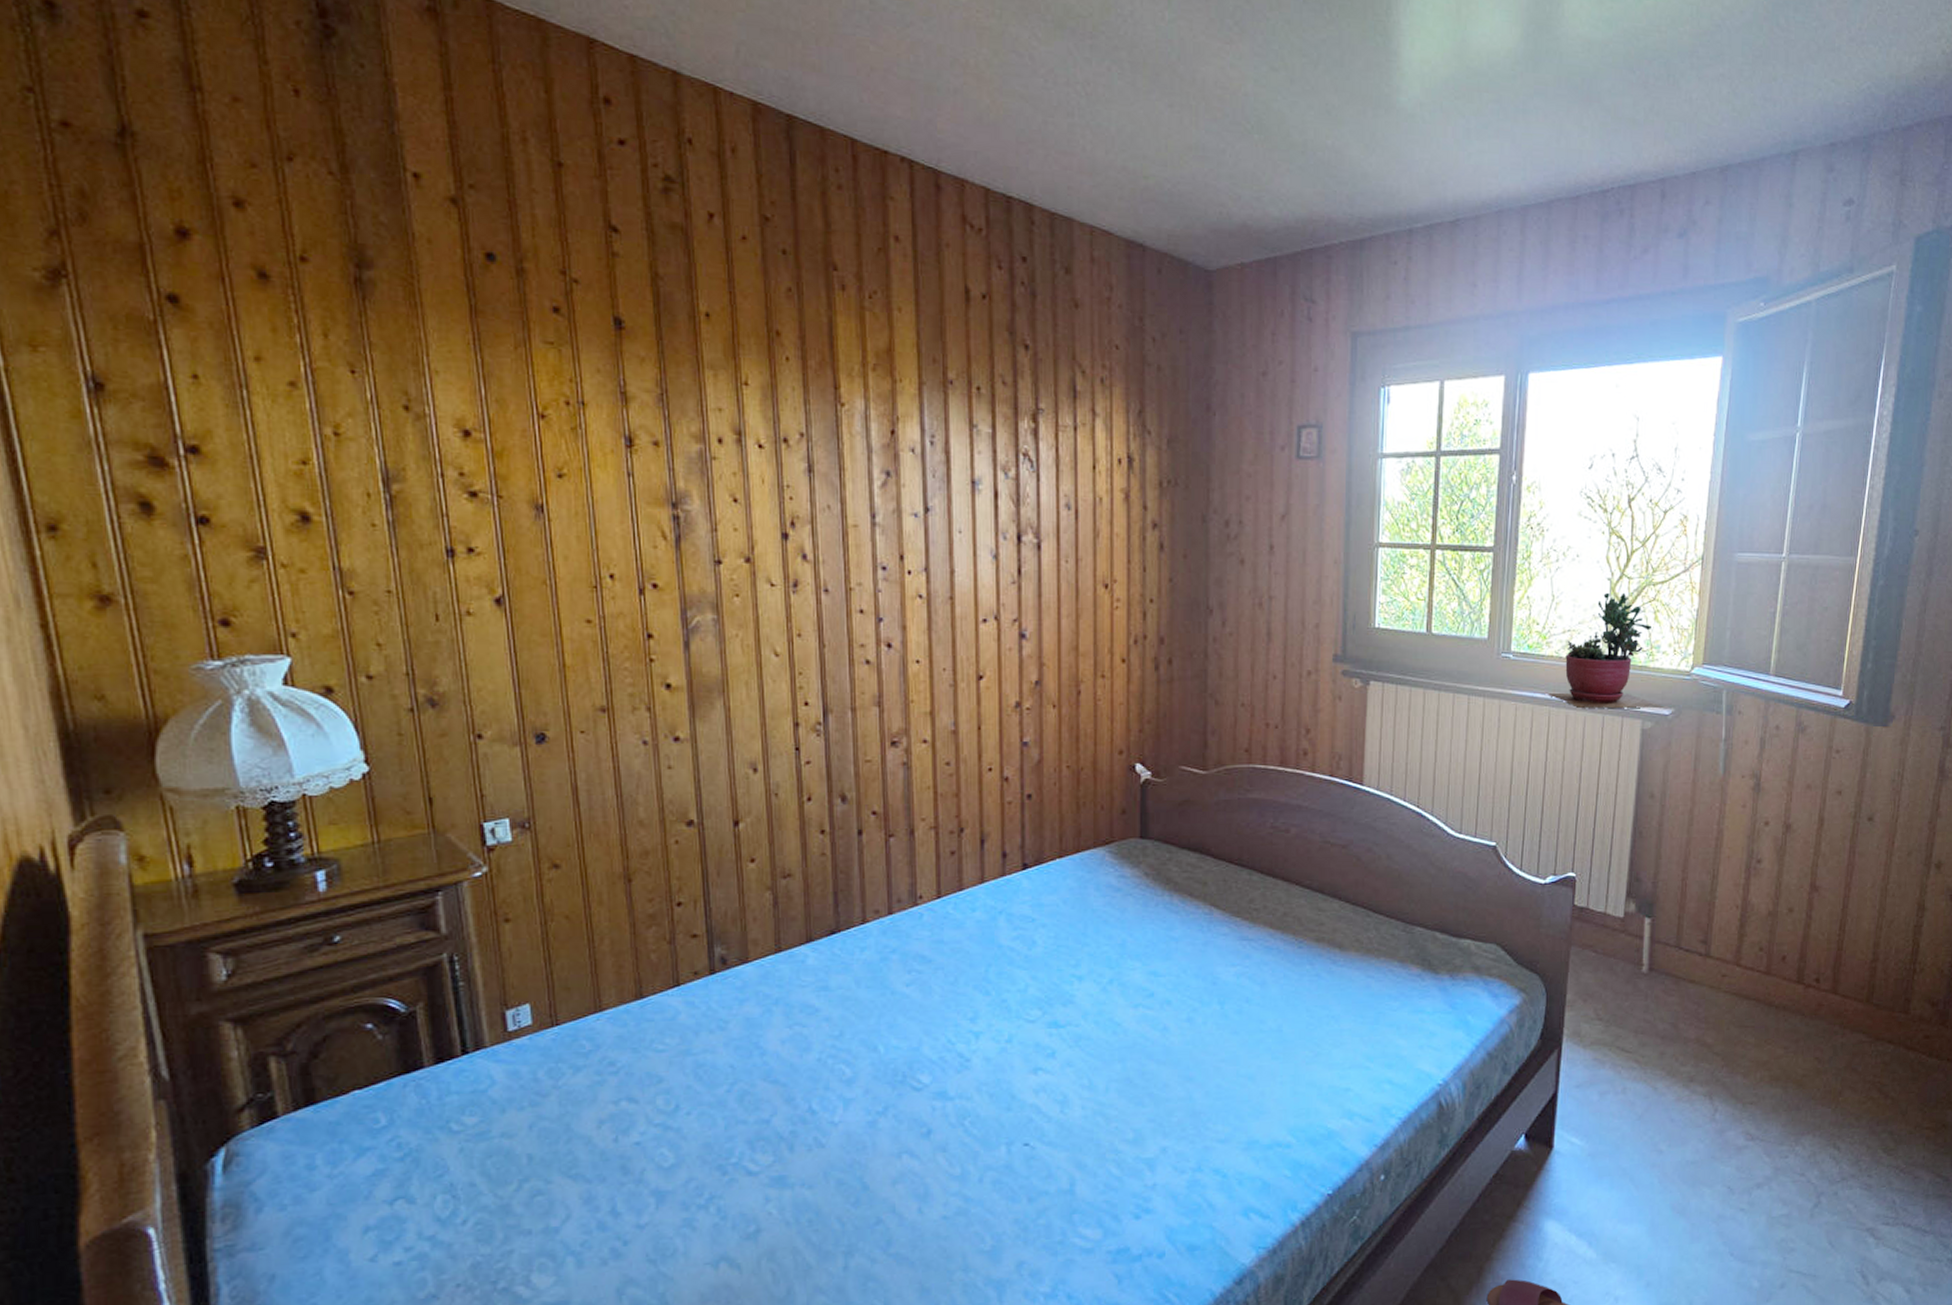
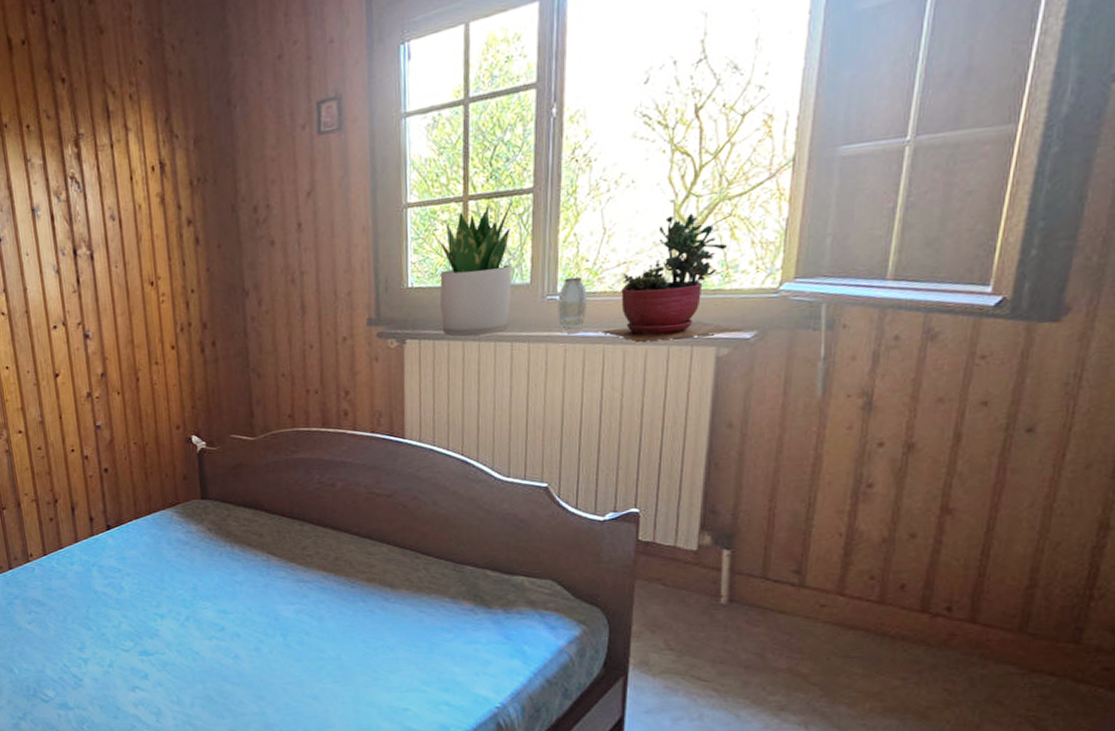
planter: none [1405,552,1475,685] -> present [437,199,513,337]
vase: none [1511,638,1537,694] -> present [557,276,588,334]

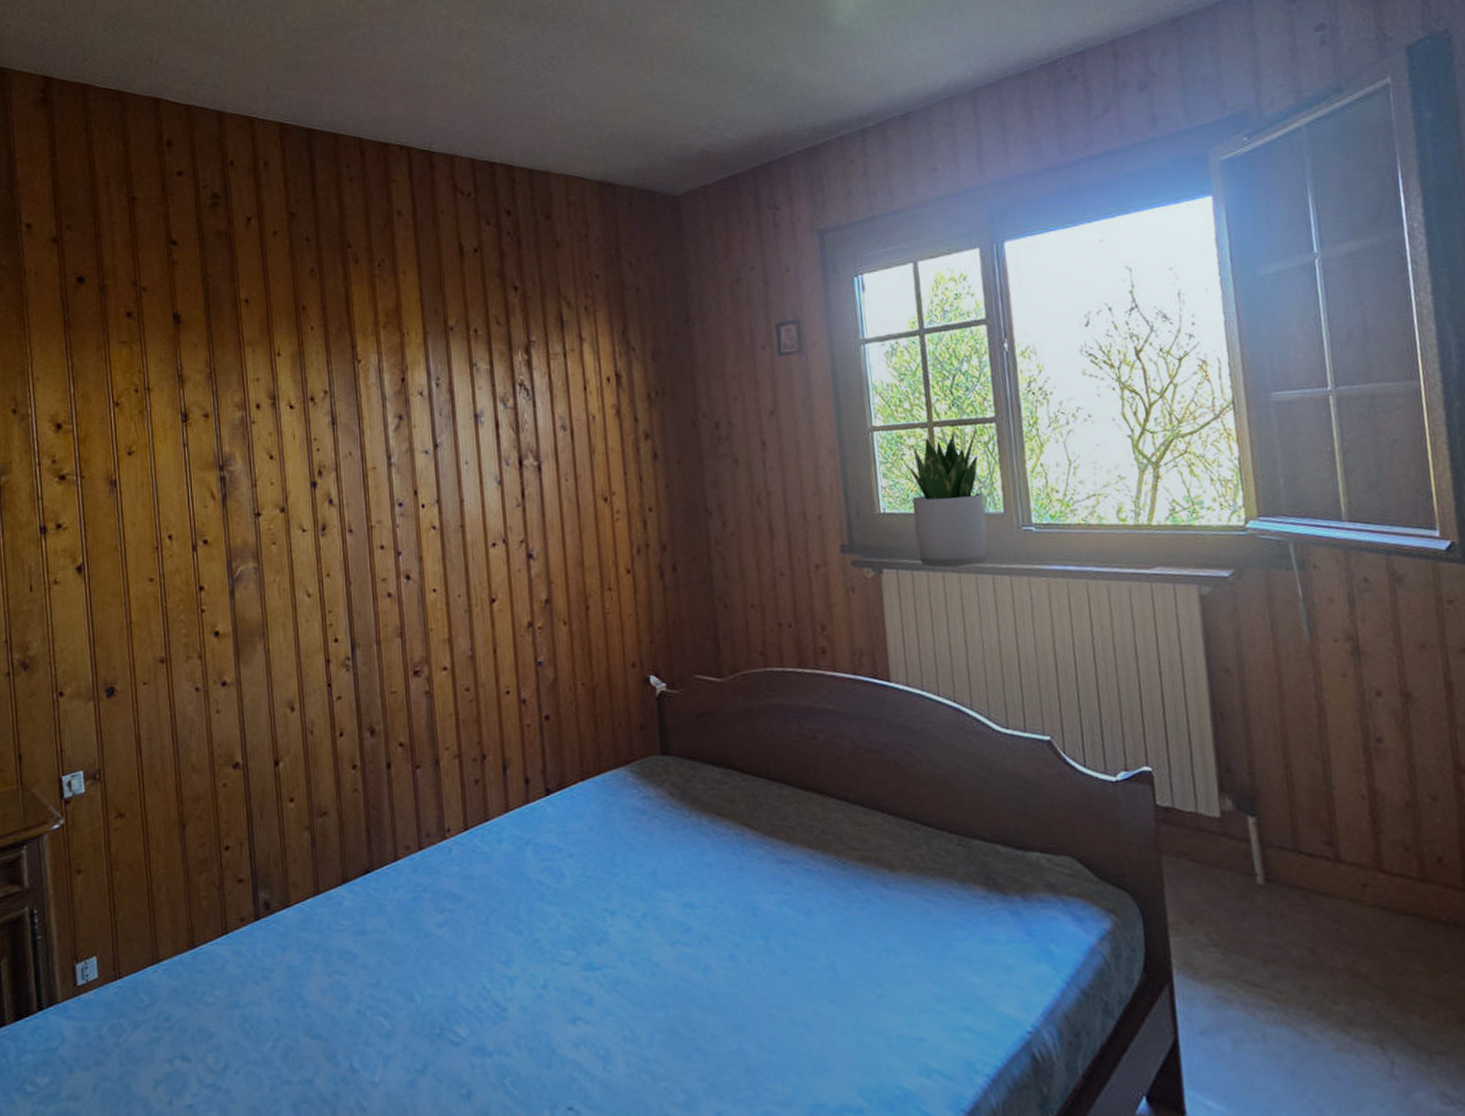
vase: present [557,276,588,334] -> none [1033,507,1064,568]
succulent plant: present [599,213,747,342] -> none [1079,448,1224,578]

